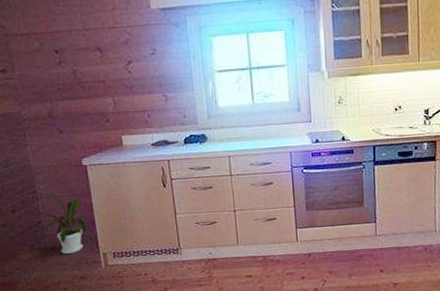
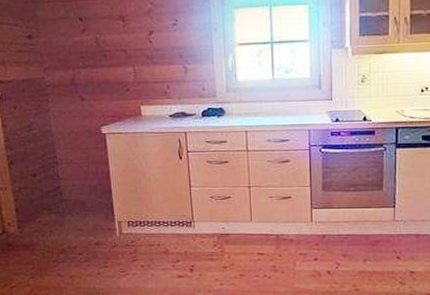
house plant: present [28,195,87,255] -> none [48,161,103,221]

